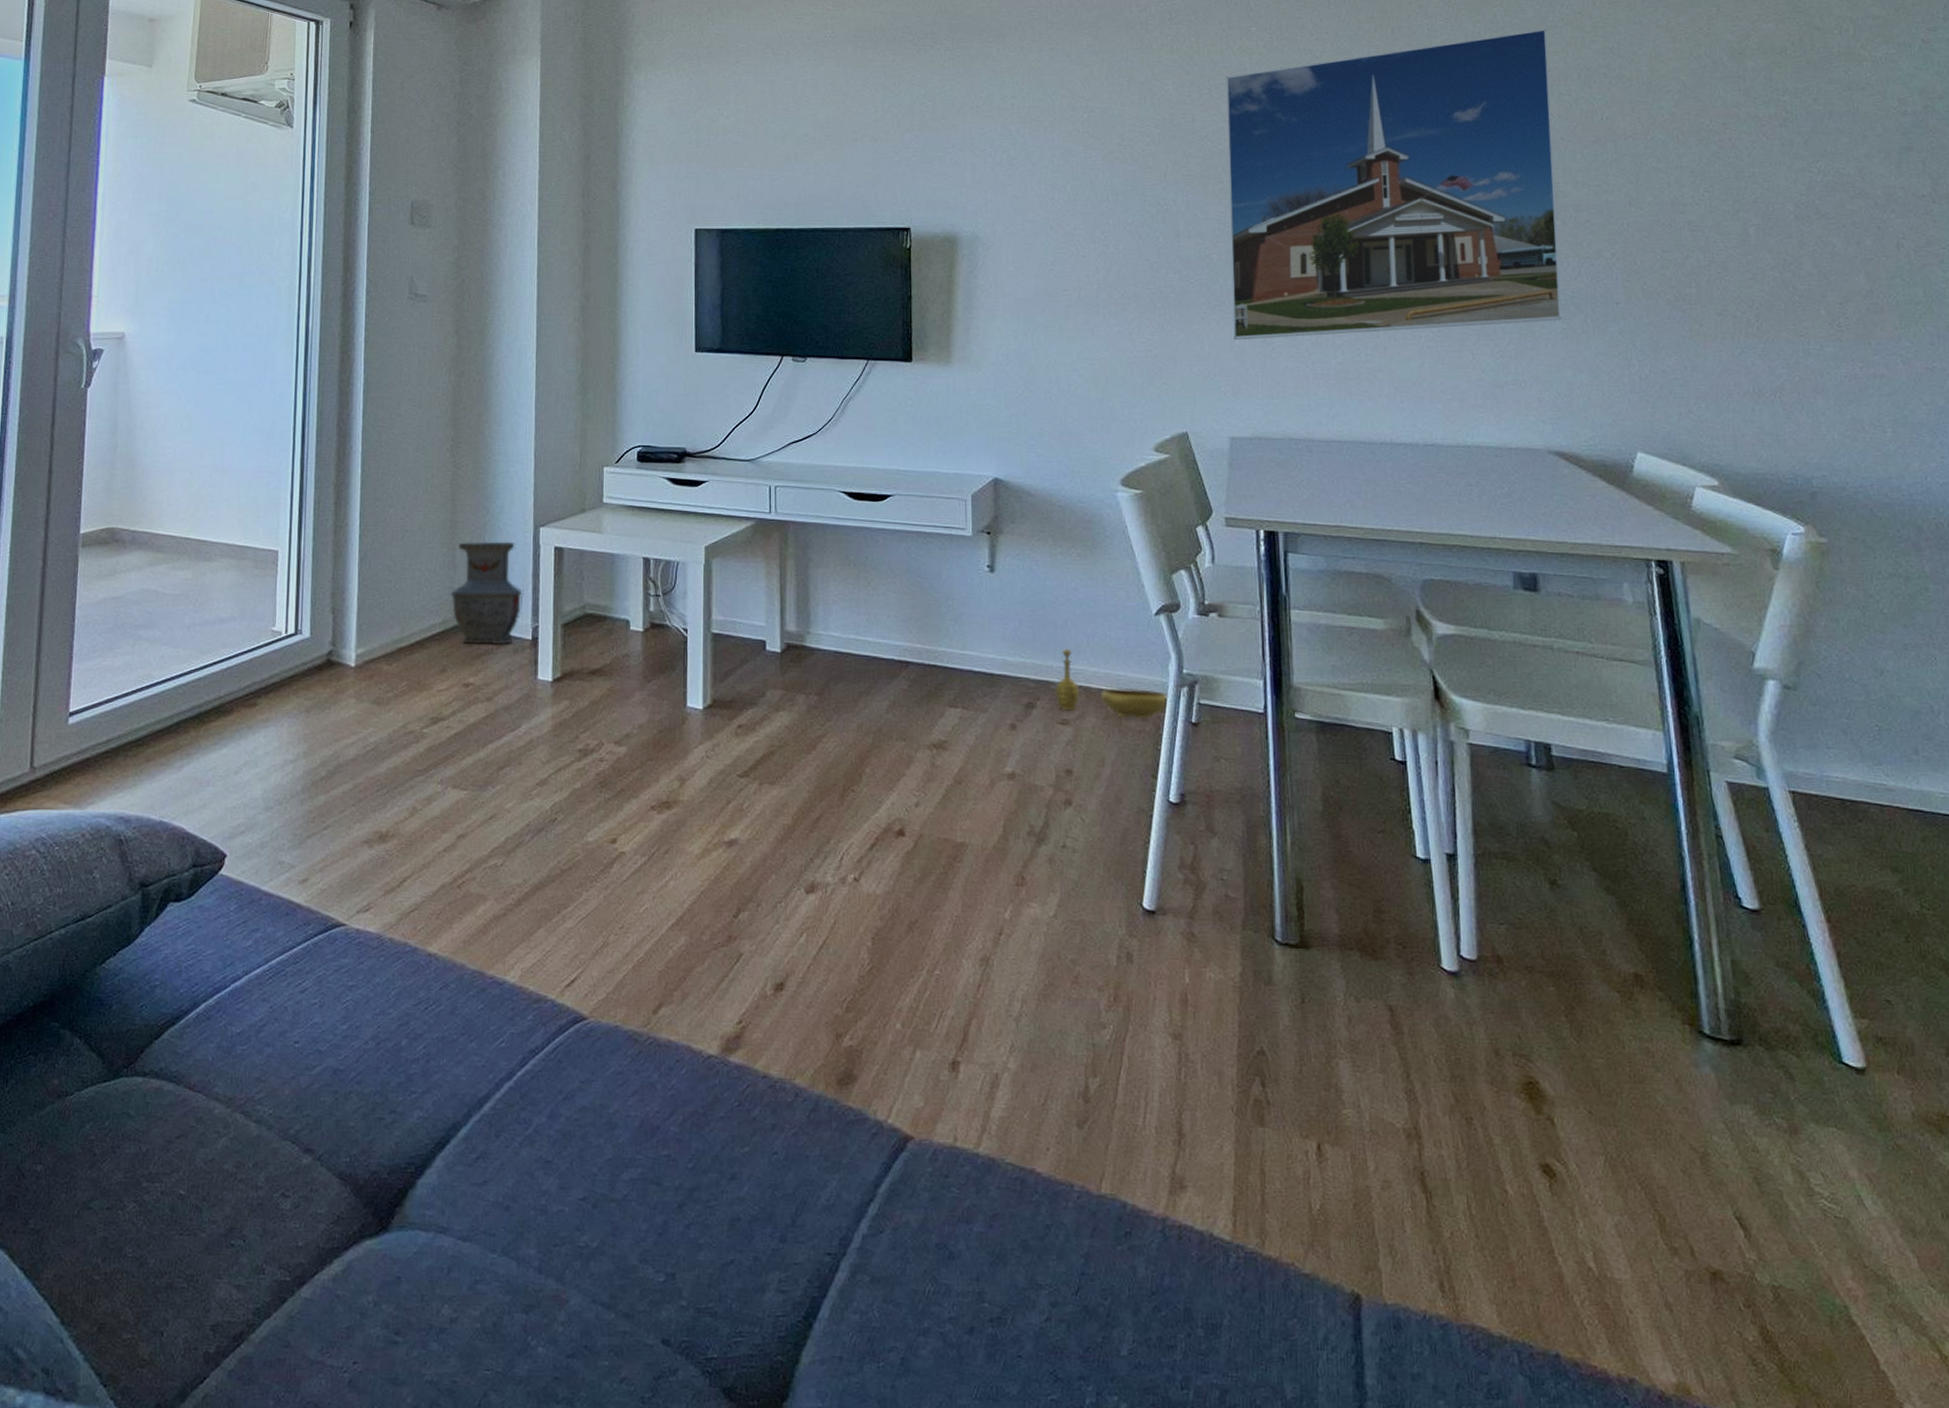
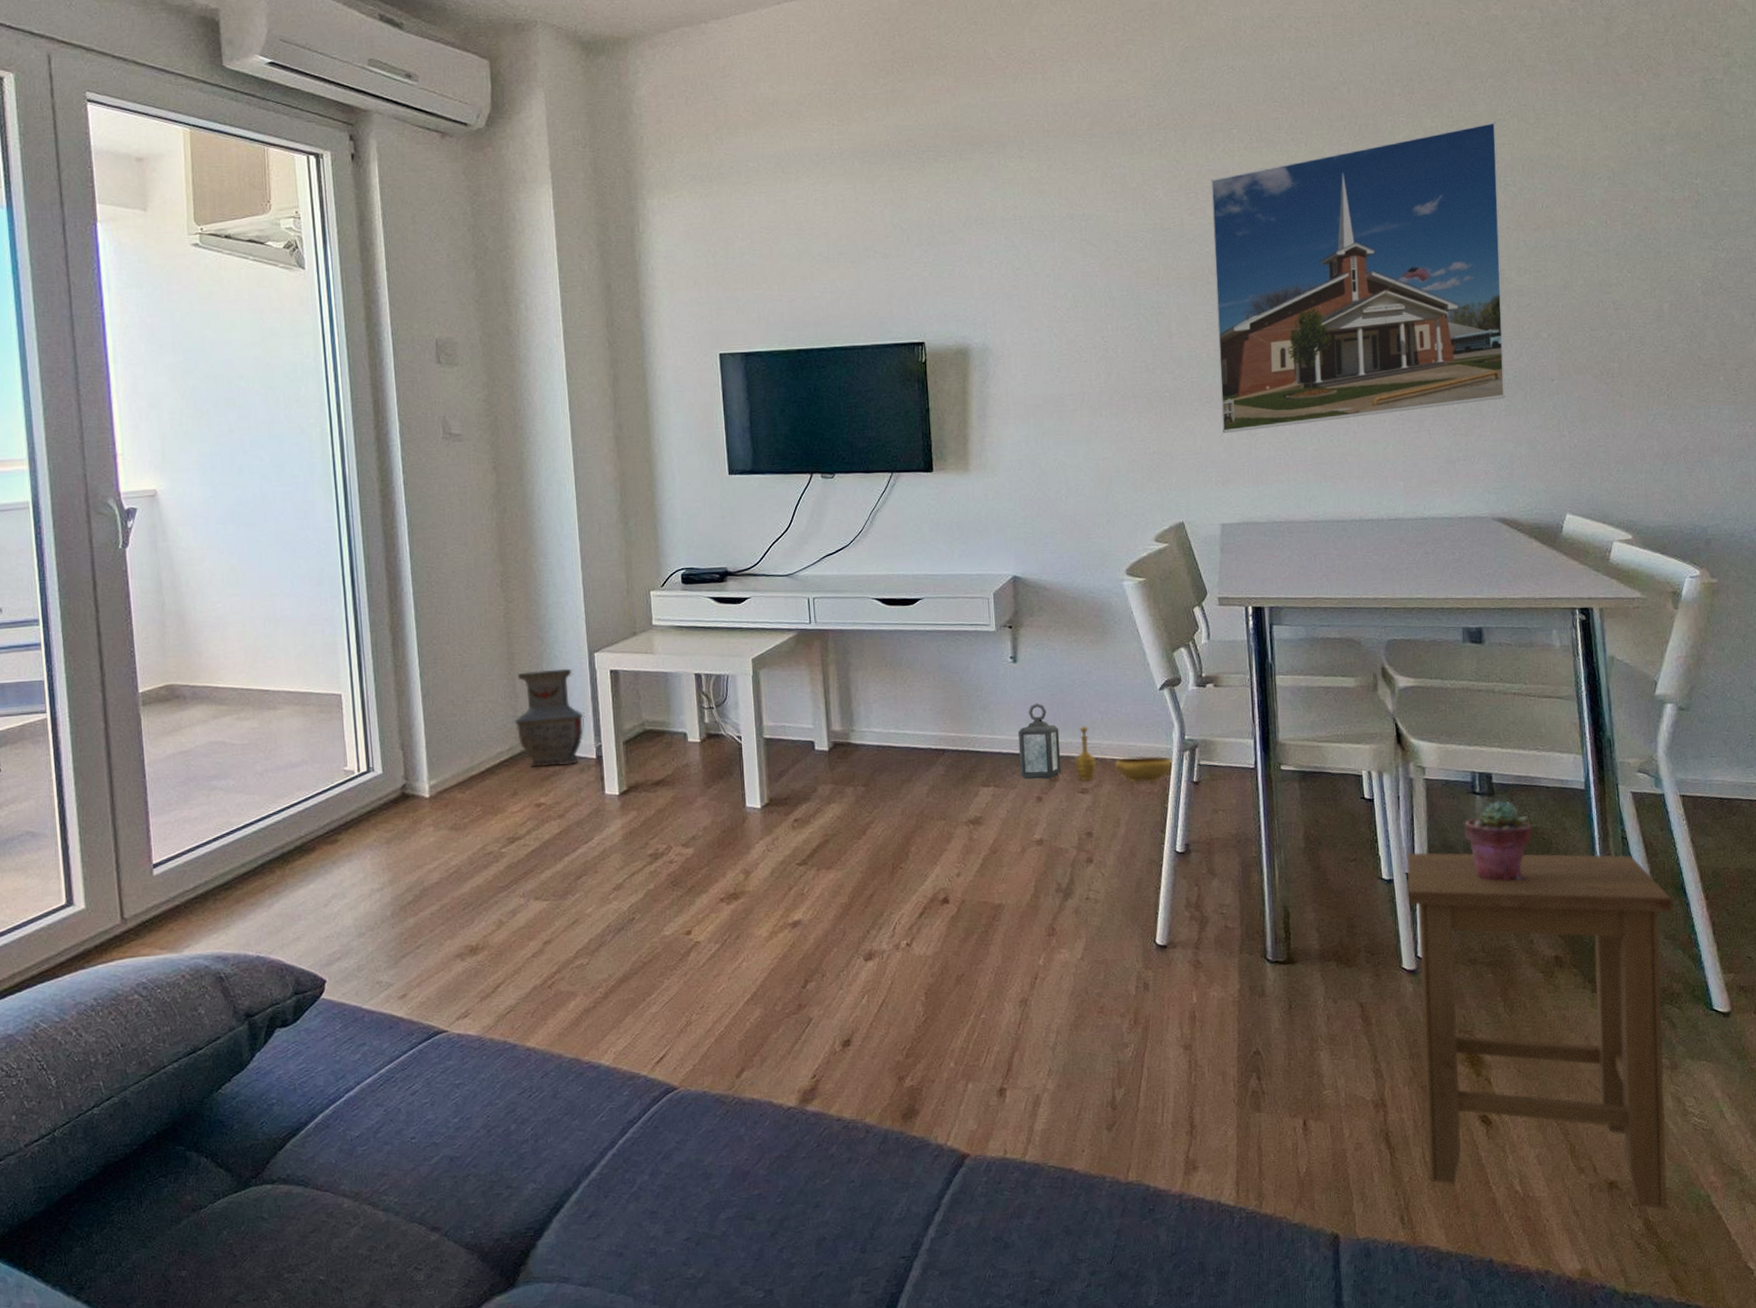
lantern: none [992,619,1040,704] -> present [1018,703,1062,780]
stool: none [1447,828,1790,1317] -> present [1407,852,1674,1209]
potted succulent: none [1517,776,1602,875] -> present [1464,800,1532,882]

